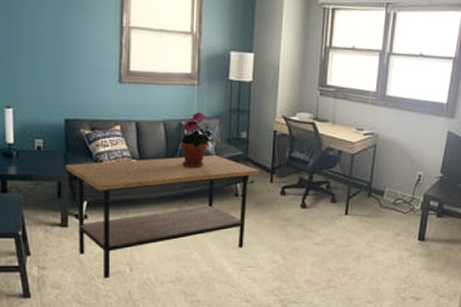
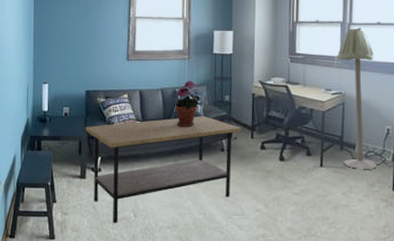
floor lamp: none [371,58,413,218] -> present [337,27,377,169]

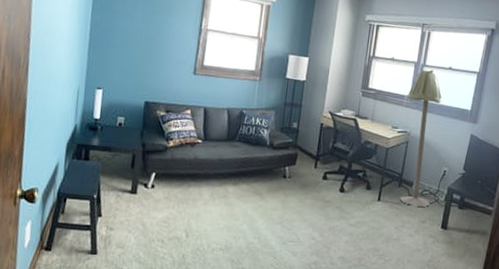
coffee table: present [85,116,242,224] -> none [140,139,306,243]
potted plant: present [175,81,201,128] -> none [240,103,269,151]

